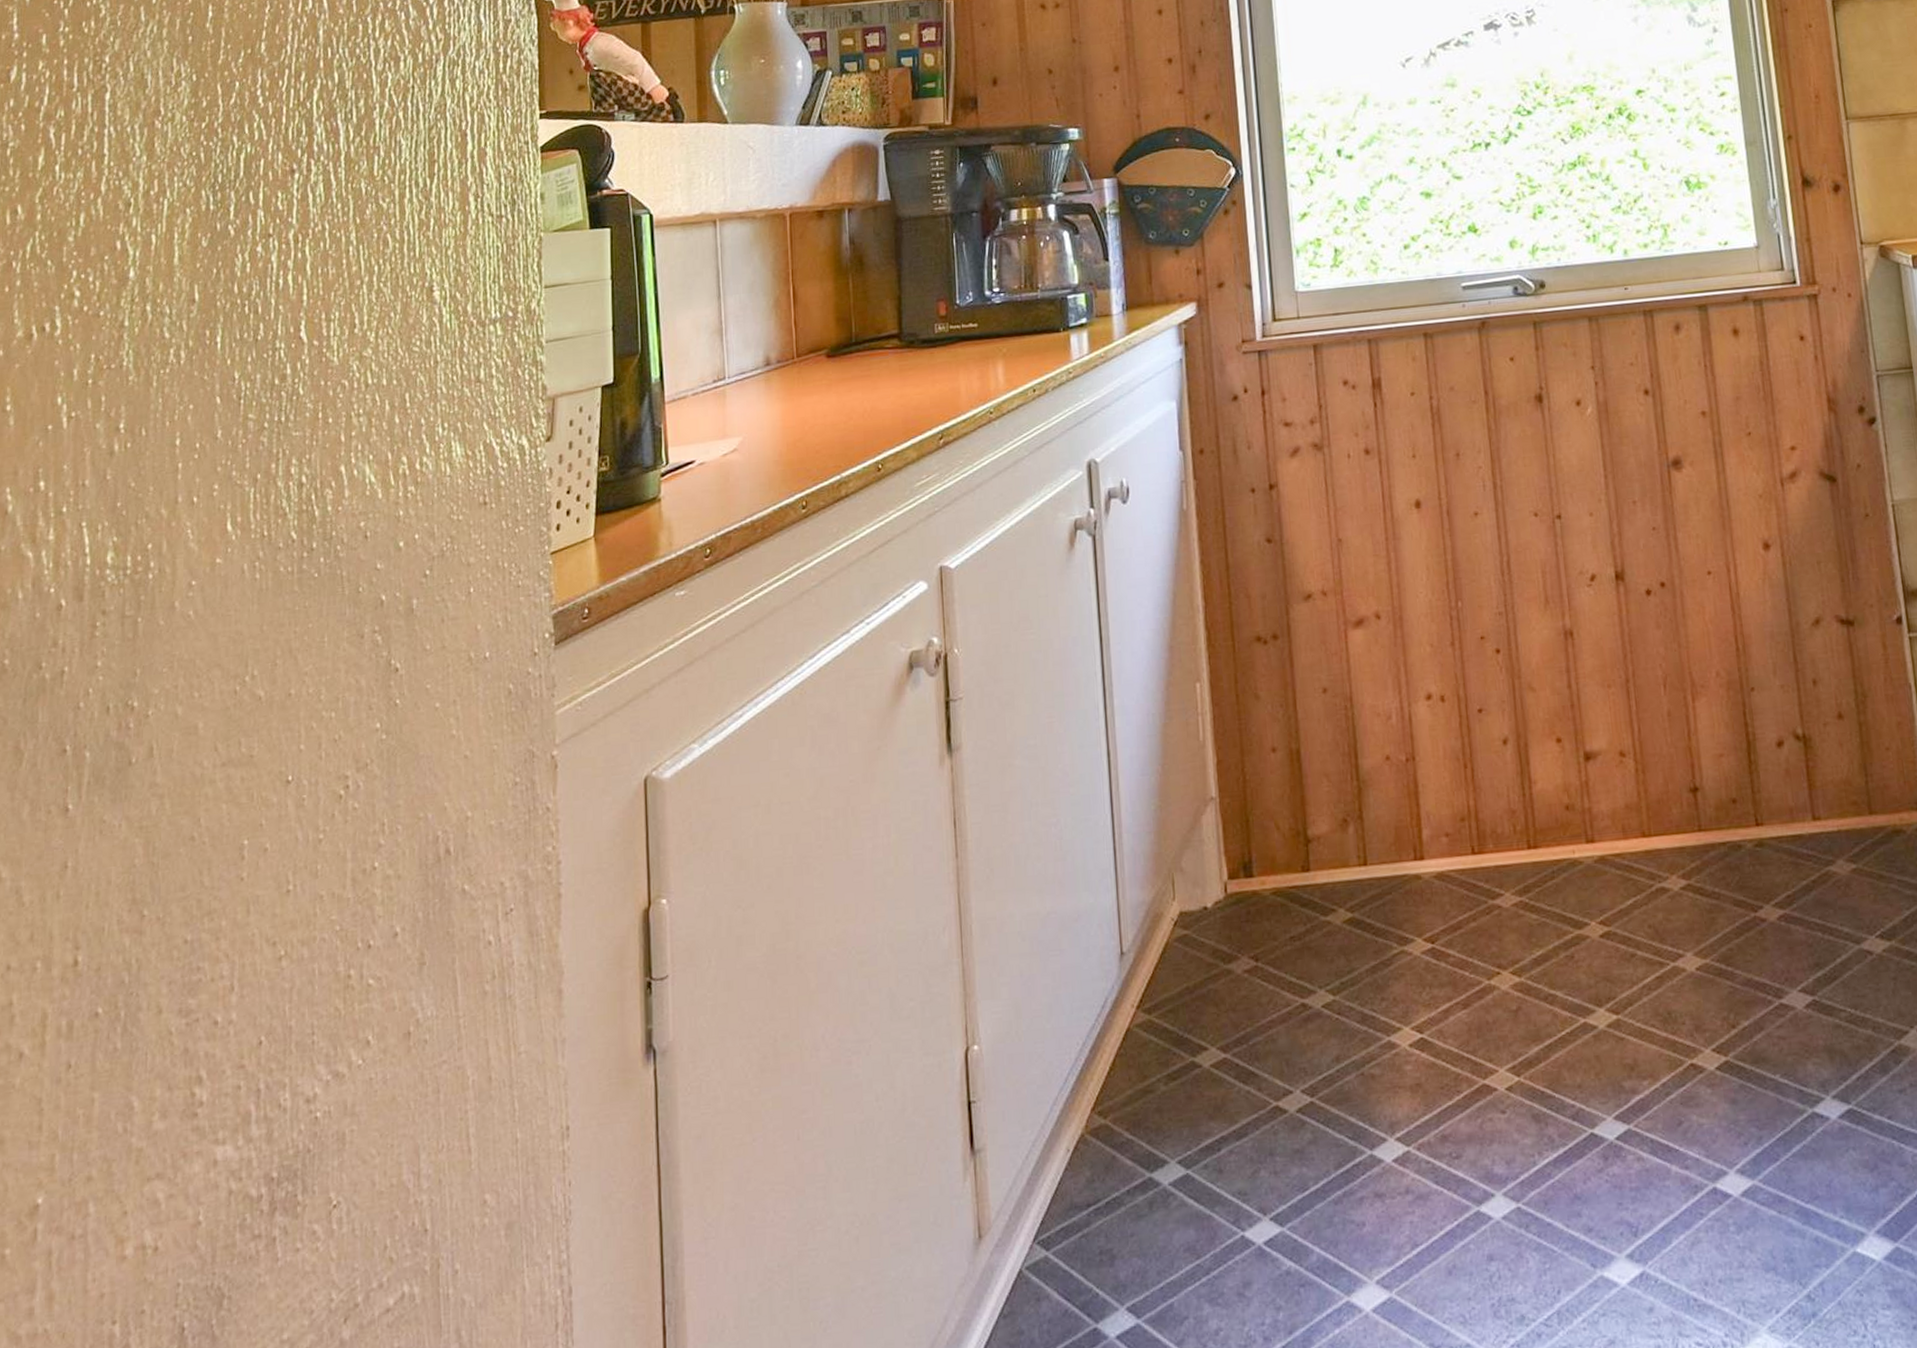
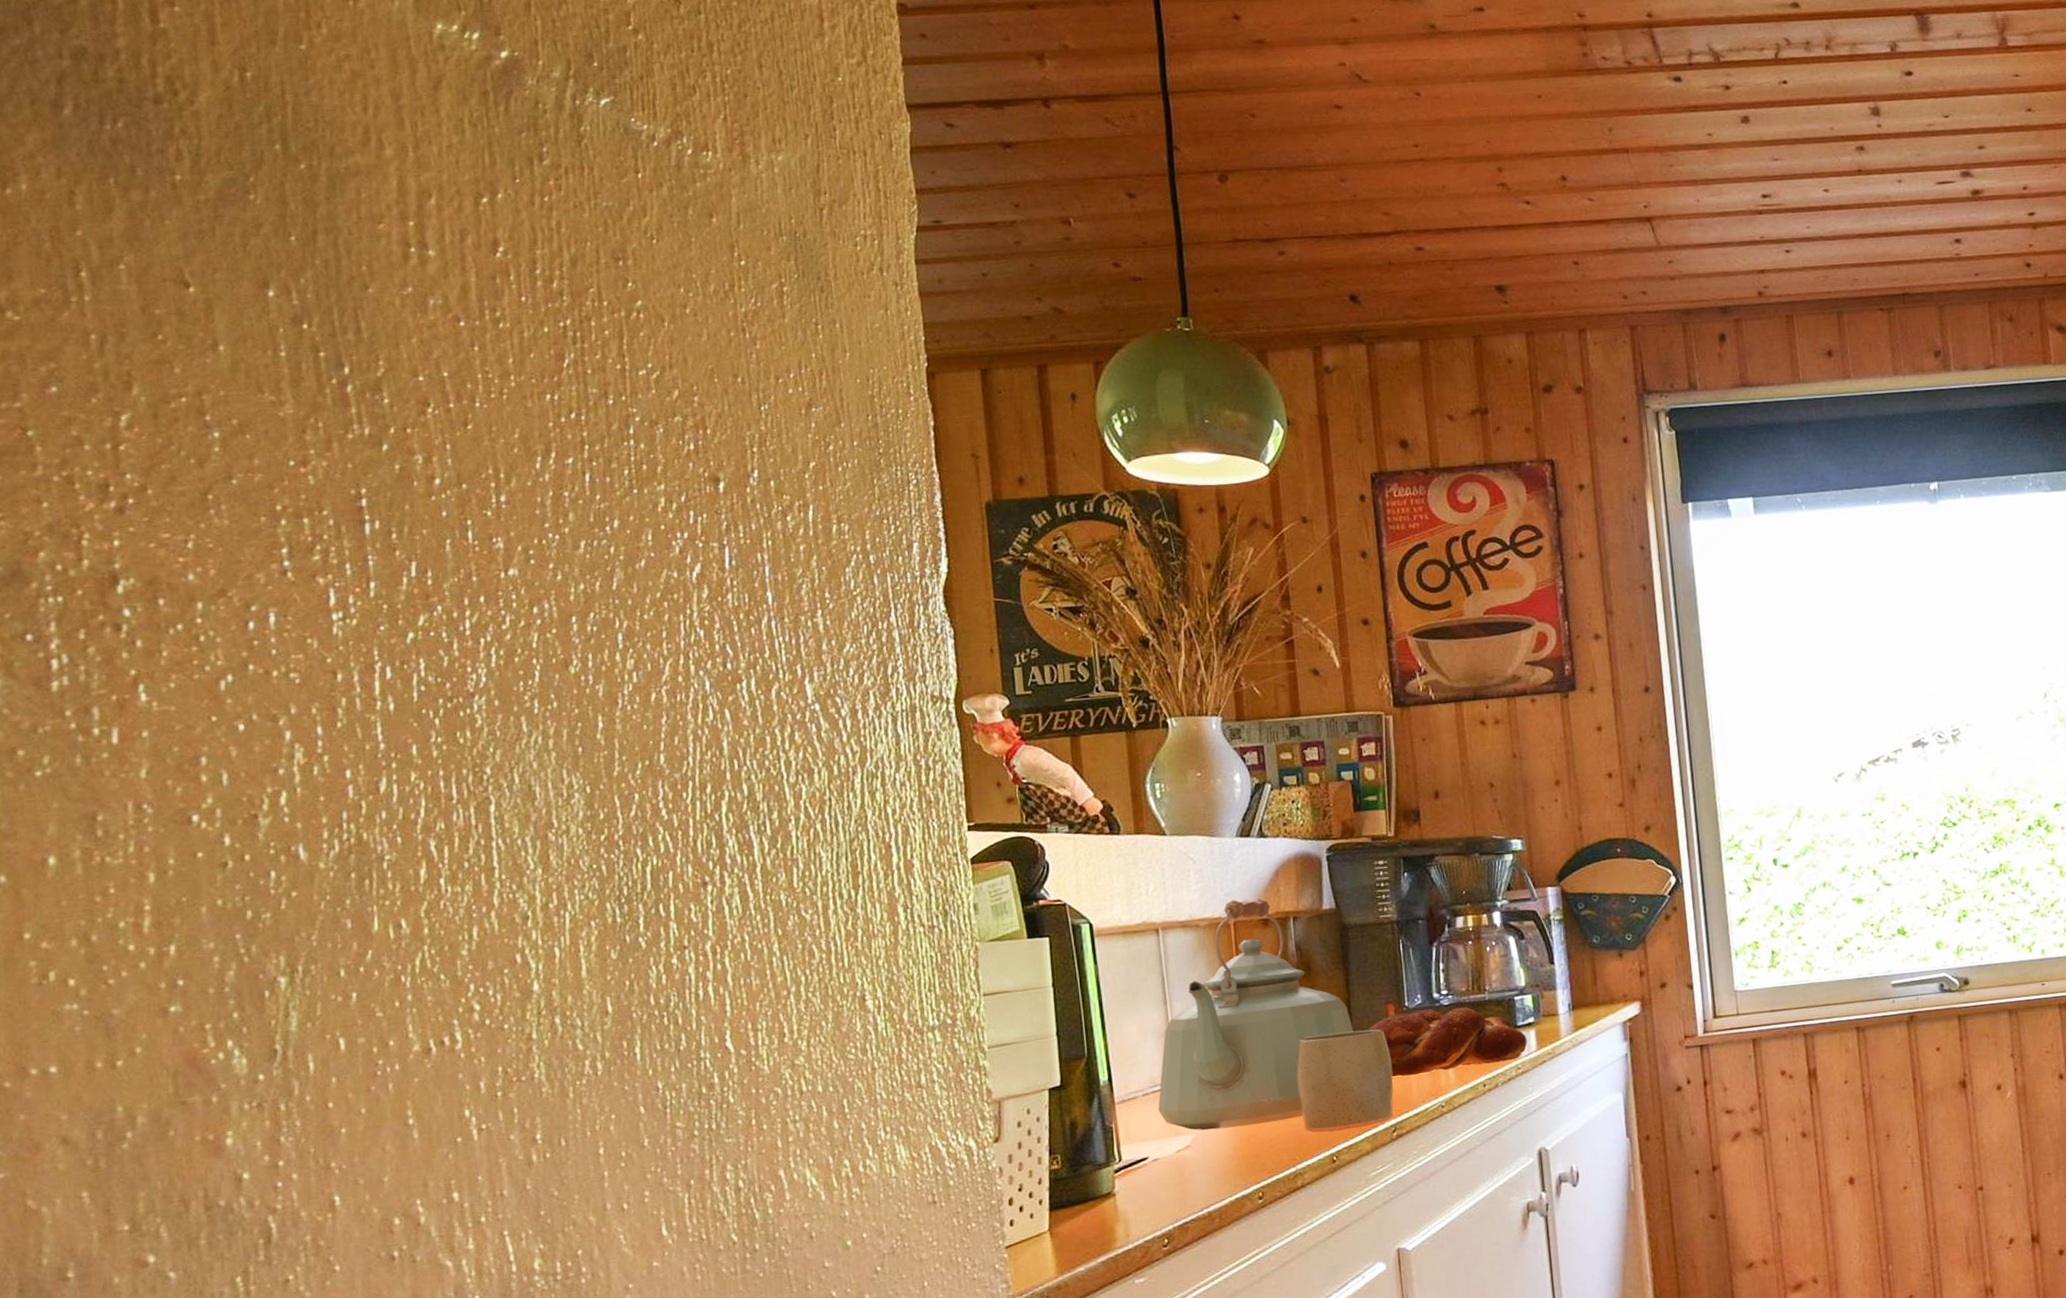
kettle: none [707,189,904,433] -> present [1158,898,1354,1130]
mug: none [844,328,942,438] -> present [1295,1029,1394,1133]
bread loaf: none [919,305,1079,380] -> present [1368,1006,1527,1077]

